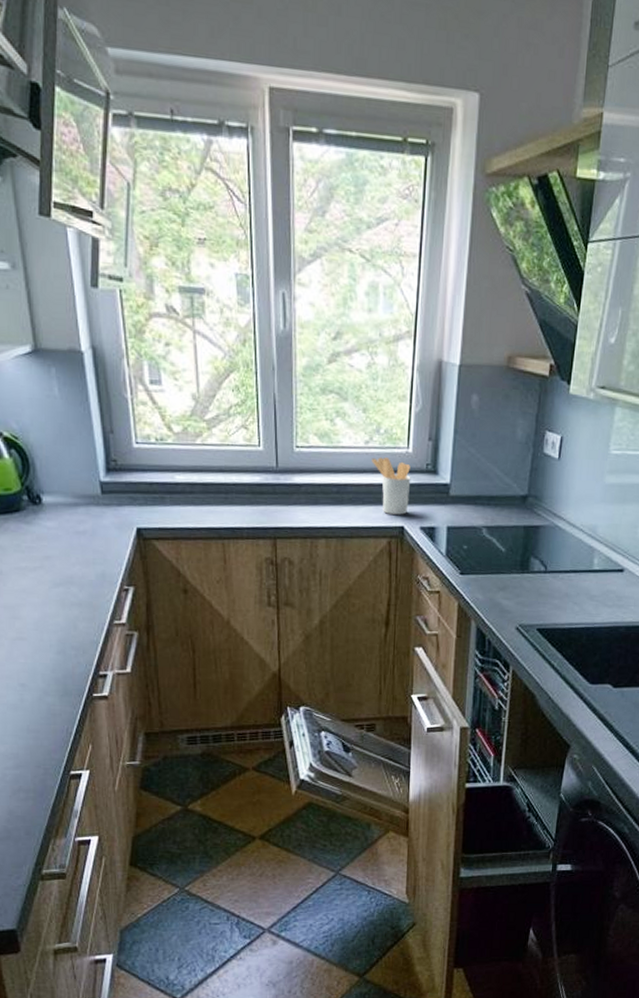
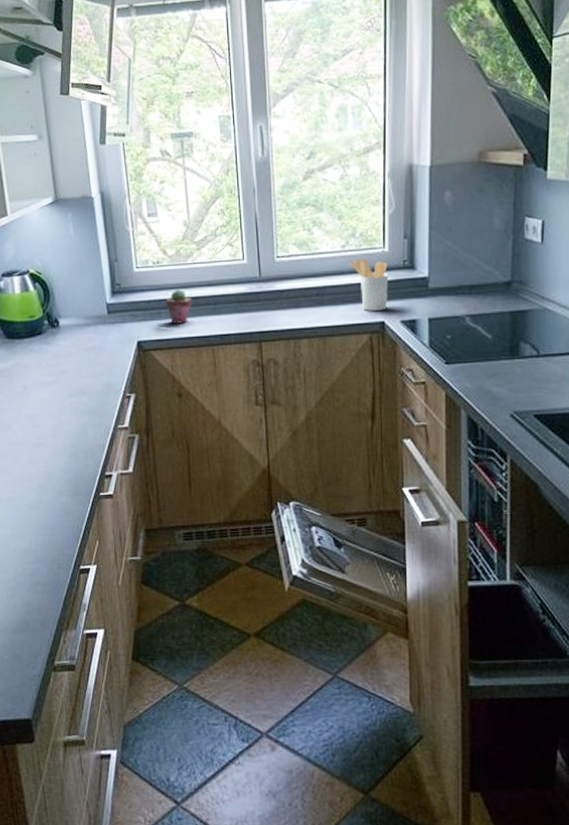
potted succulent: none [171,472,200,512] -> present [166,288,191,324]

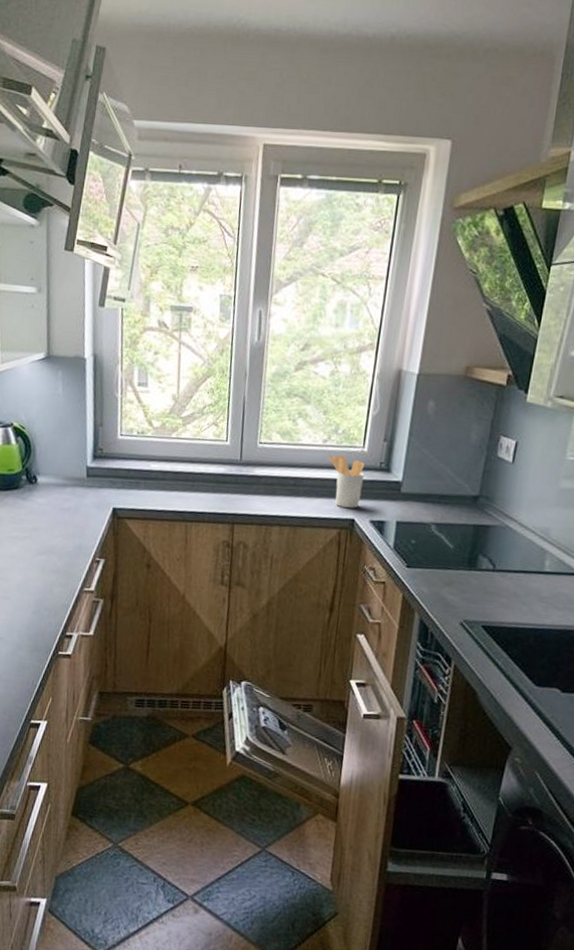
potted succulent: present [166,288,191,324] -> none [145,461,171,496]

